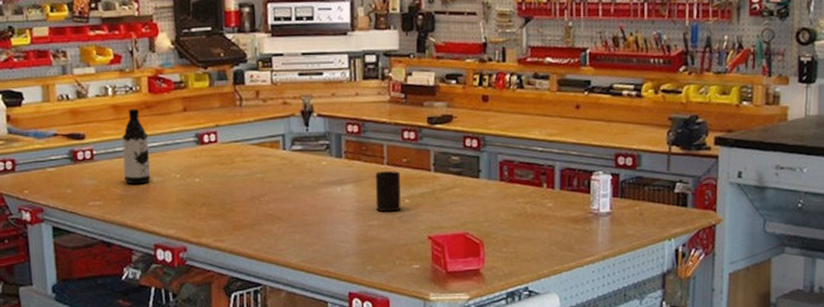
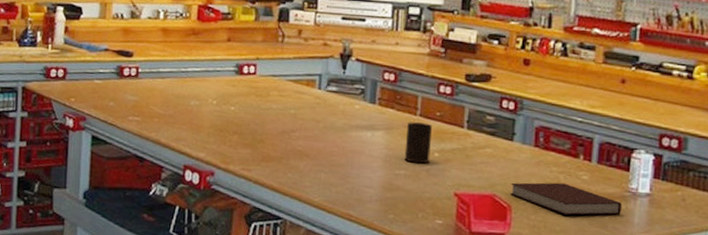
water bottle: present [122,108,151,185] -> none [164,33,192,106]
notebook: none [480,213,586,243] -> present [509,182,622,216]

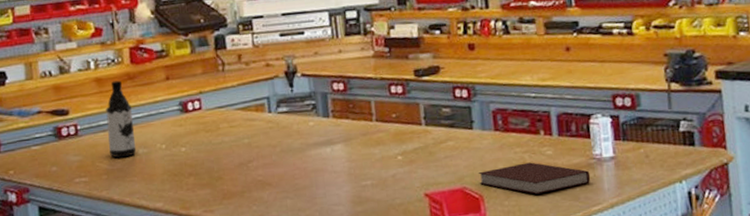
water bottle: none [164,33,192,106] -> present [106,80,137,158]
cup: present [404,122,432,164] -> none [365,127,394,171]

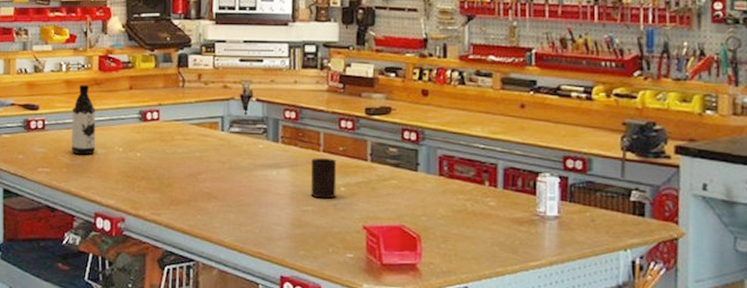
cup: none [365,127,394,171] -> present [311,158,336,199]
notebook: present [478,162,591,195] -> none [418,210,532,242]

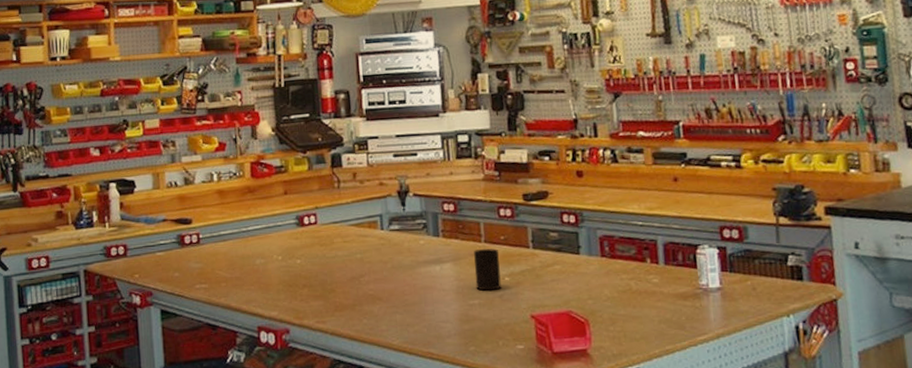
water bottle: present [72,84,96,155] -> none [227,193,254,267]

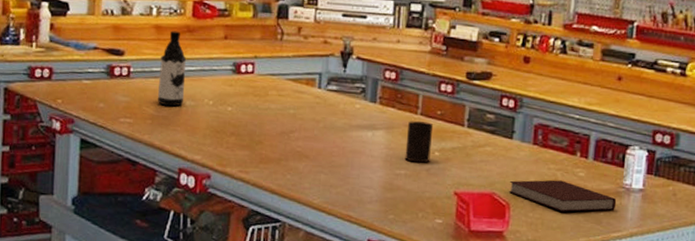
water bottle: none [227,193,254,267] -> present [158,30,187,107]
notebook: none [584,289,697,322] -> present [508,180,617,212]

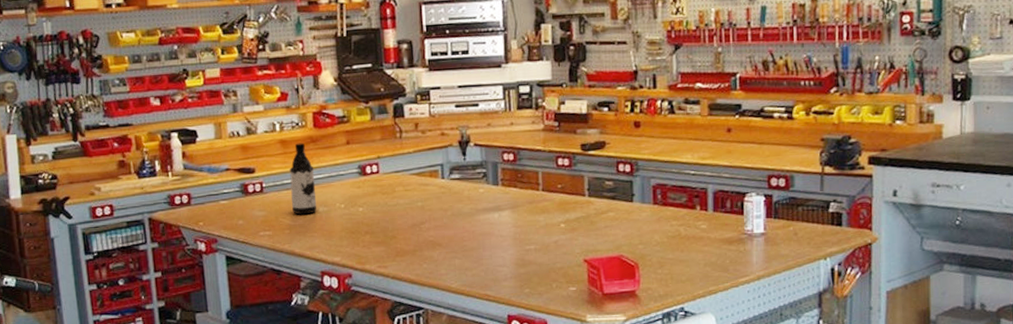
cup: present [405,121,433,163] -> none [531,197,557,237]
notebook: present [508,180,617,212] -> none [635,235,741,265]

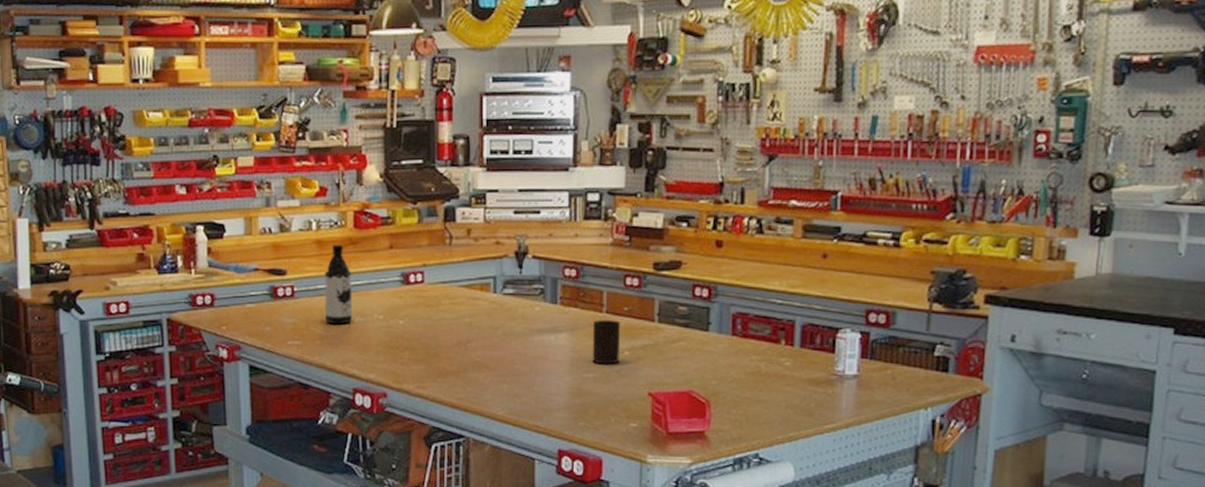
cup: none [531,197,557,237] -> present [592,320,620,364]

